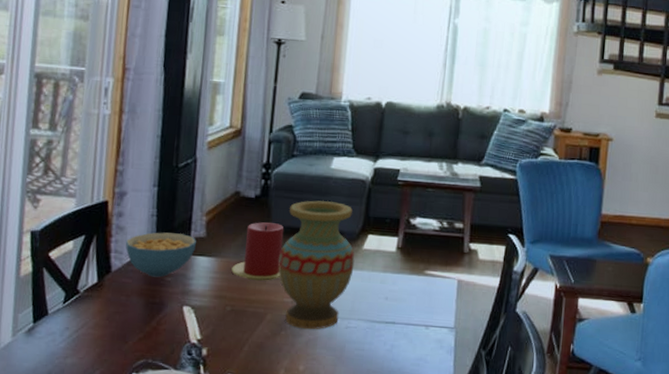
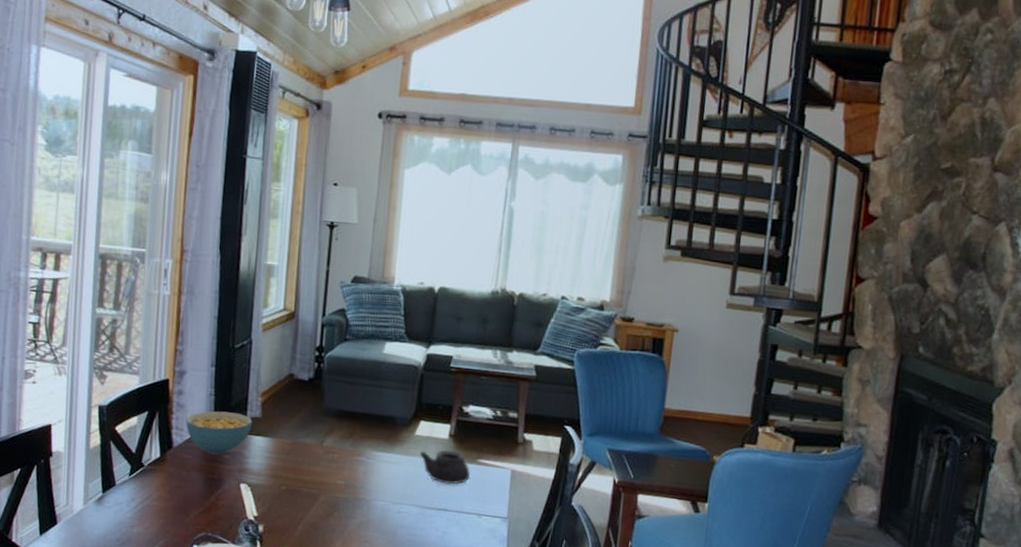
candle: present [231,222,284,281] -> none [286,404,337,463]
vase: present [278,200,355,330] -> none [331,385,407,513]
teapot: none [367,262,418,297] -> present [419,449,471,485]

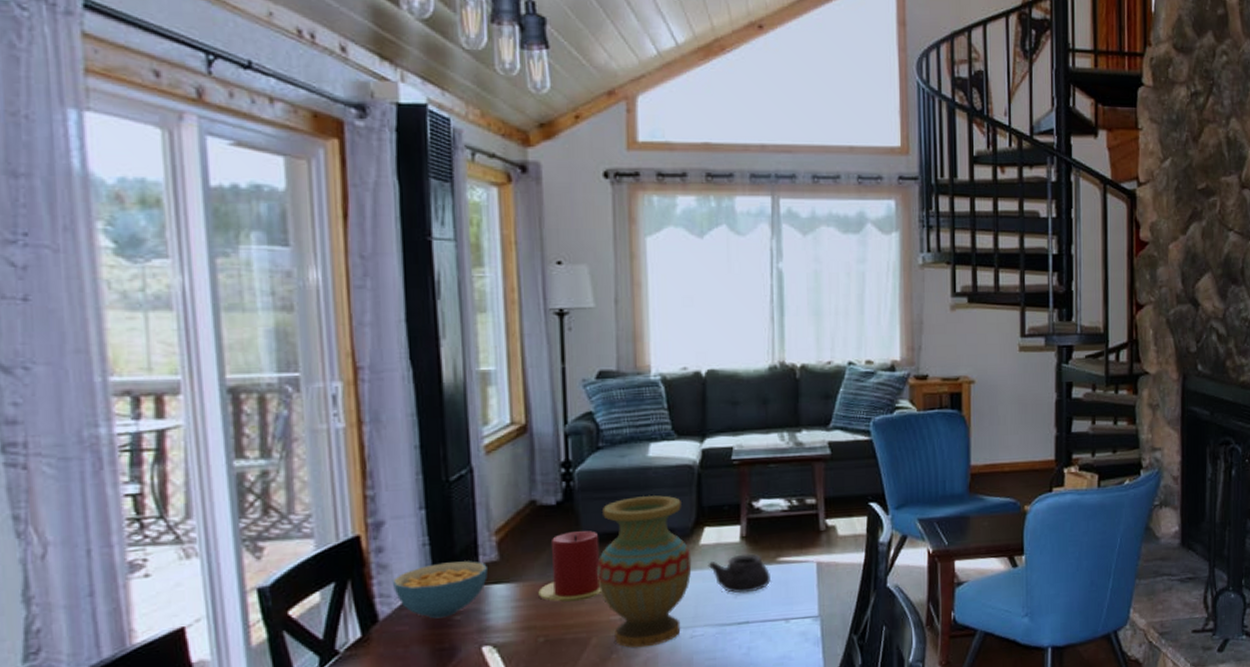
candle: none [286,404,337,463] -> present [538,531,603,602]
vase: none [331,385,407,513] -> present [597,495,692,648]

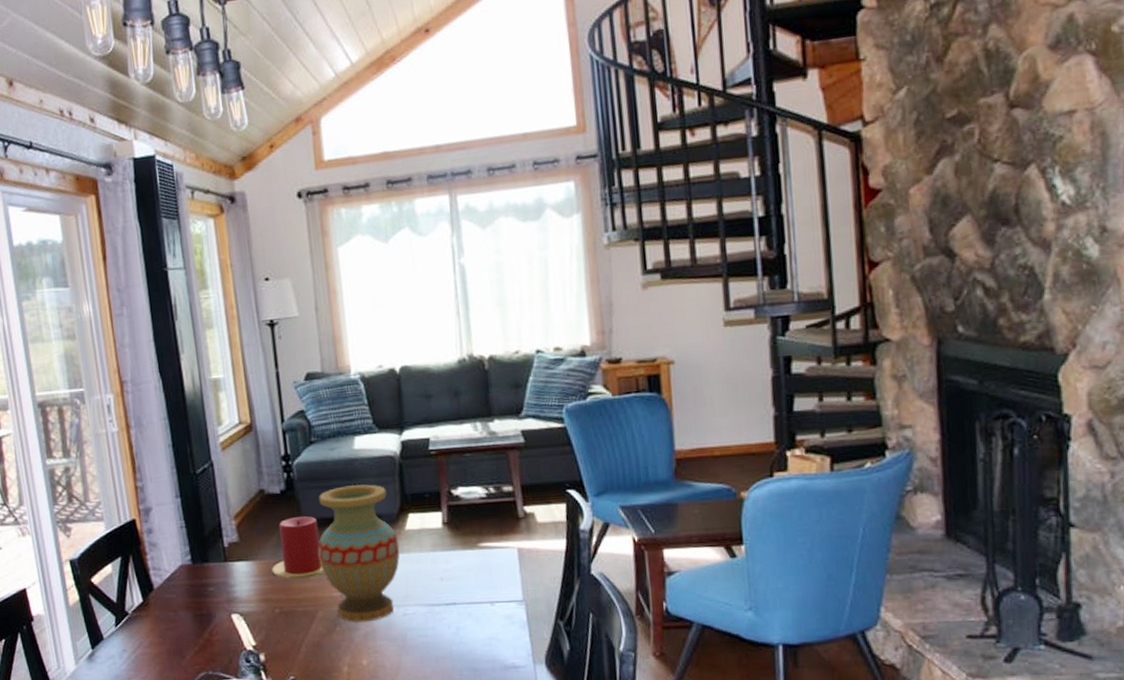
cereal bowl: present [392,561,489,619] -> none [160,541,232,589]
teapot: present [708,553,772,594] -> none [414,539,475,576]

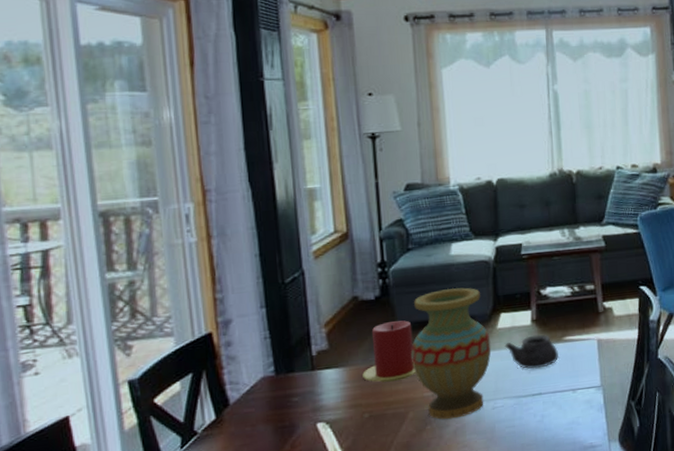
teapot: none [414,539,475,576] -> present [505,334,560,369]

